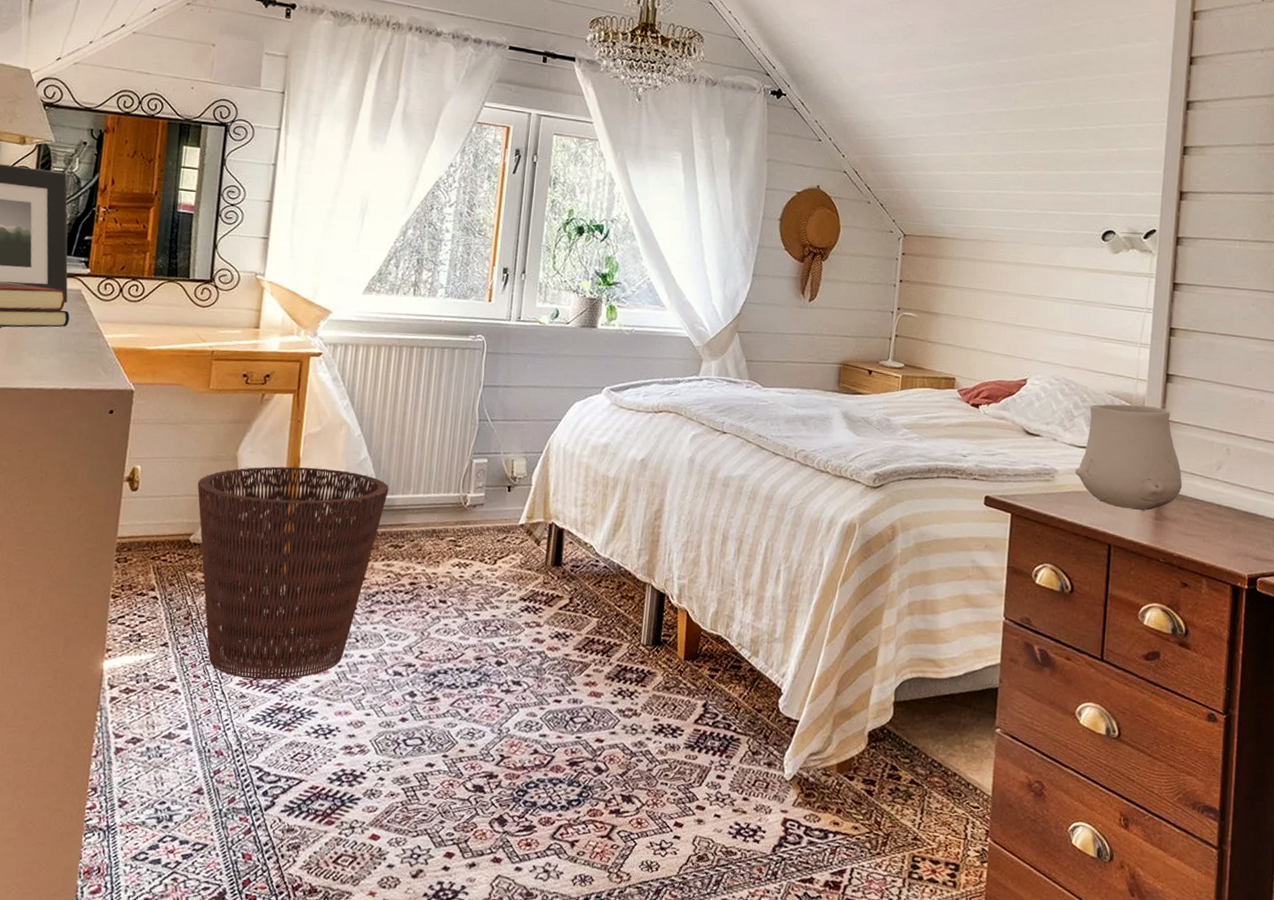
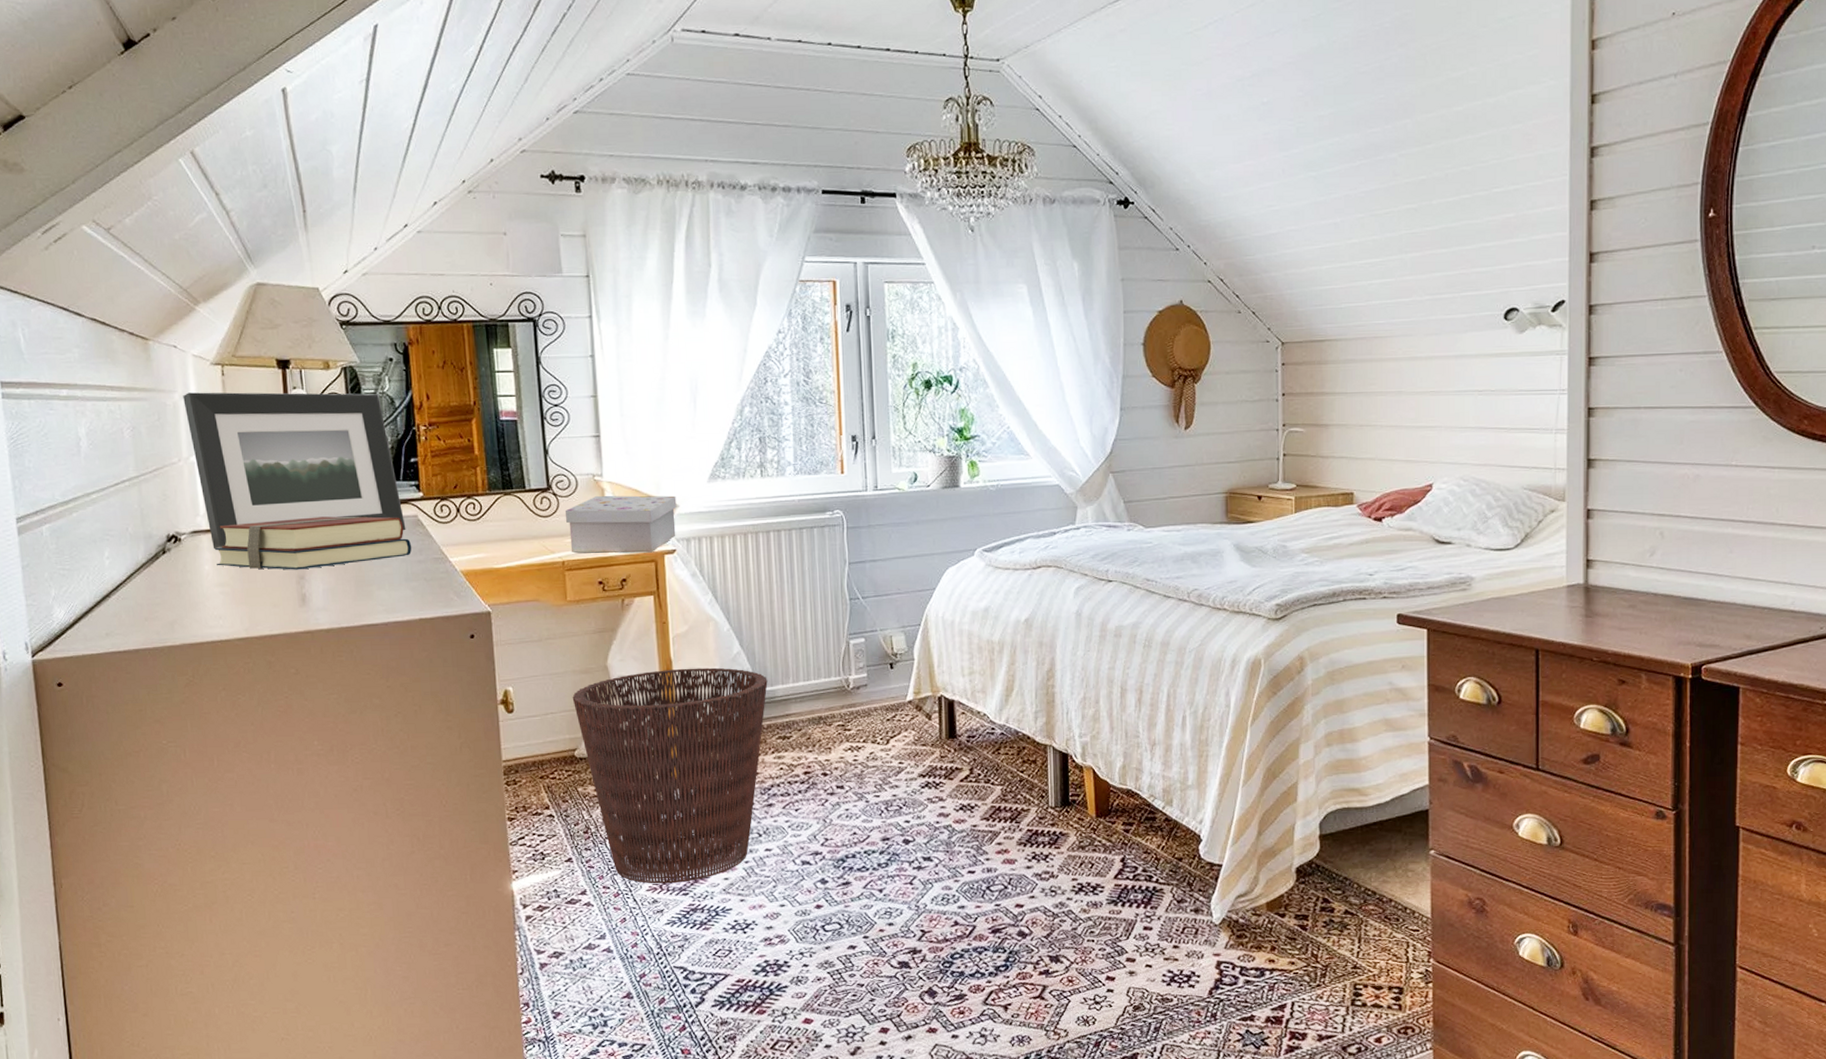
decorative box: none [221,294,331,353] -> present [564,495,677,553]
ceramic cup: present [1074,404,1183,511] -> none [1492,496,1613,610]

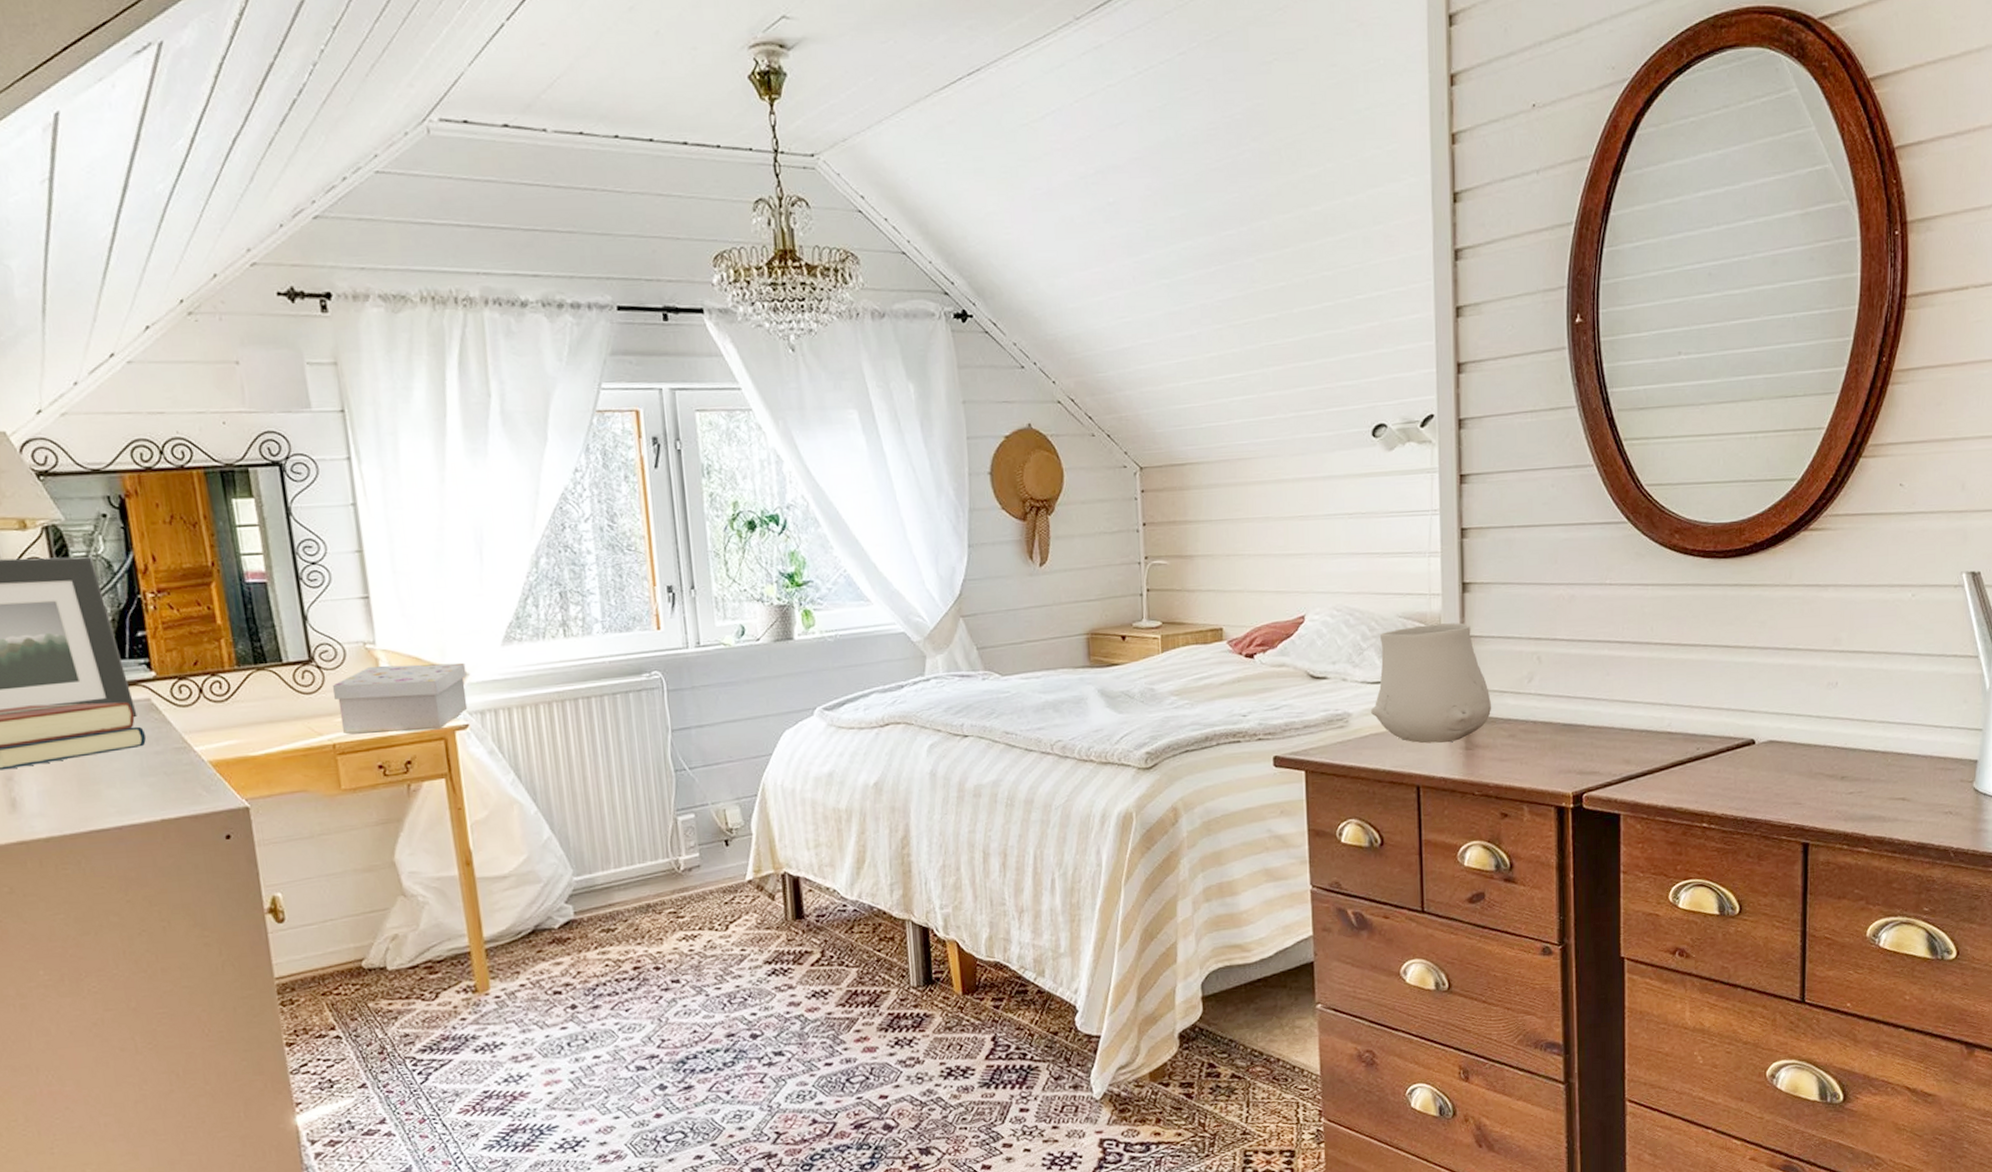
basket: present [572,667,768,884] -> none [355,856,586,1105]
ceramic cup: none [1492,496,1613,610] -> present [1370,622,1492,744]

